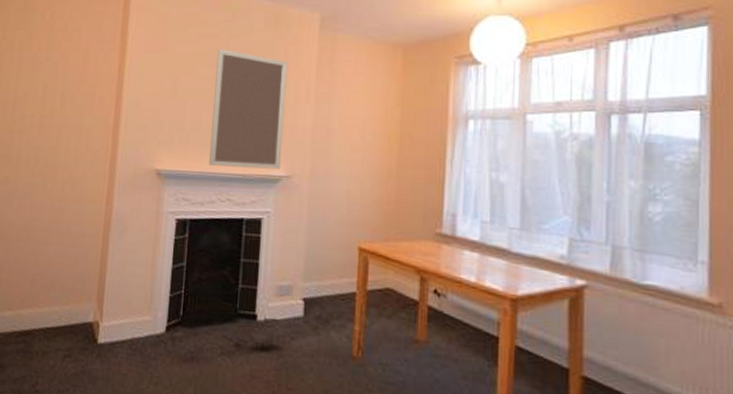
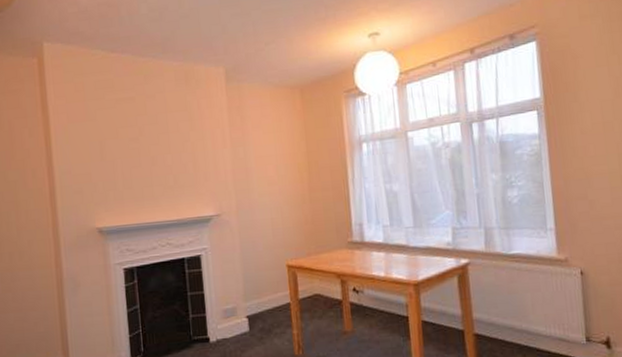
home mirror: present [208,48,288,170] -> none [137,110,210,216]

